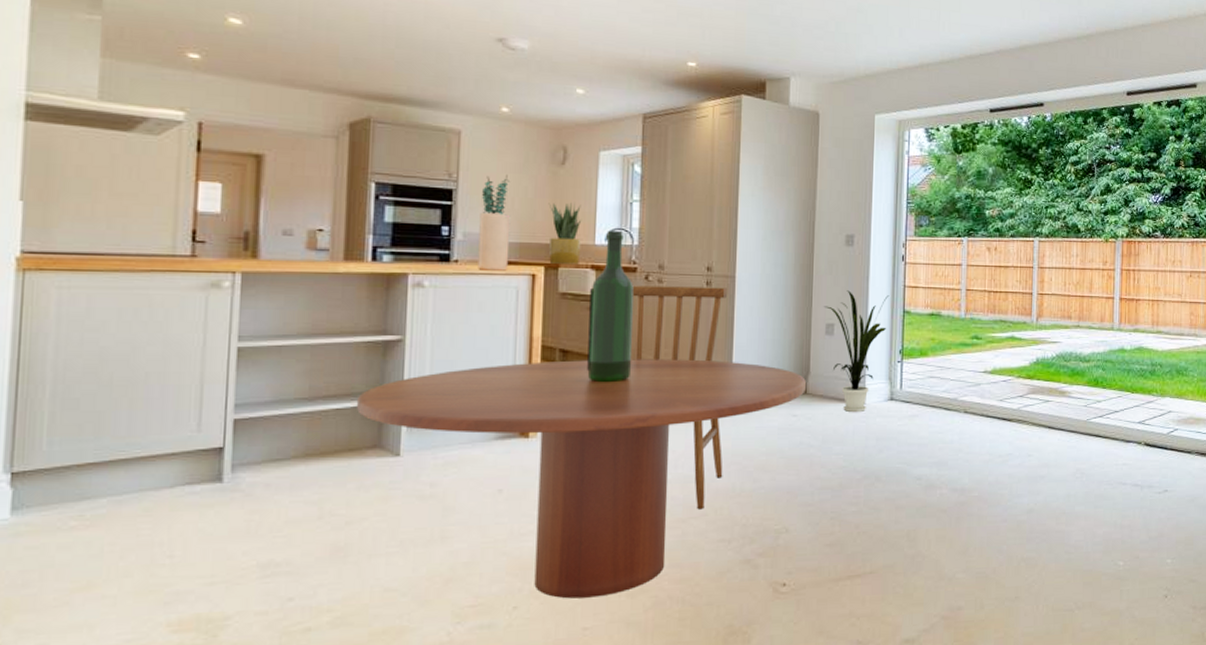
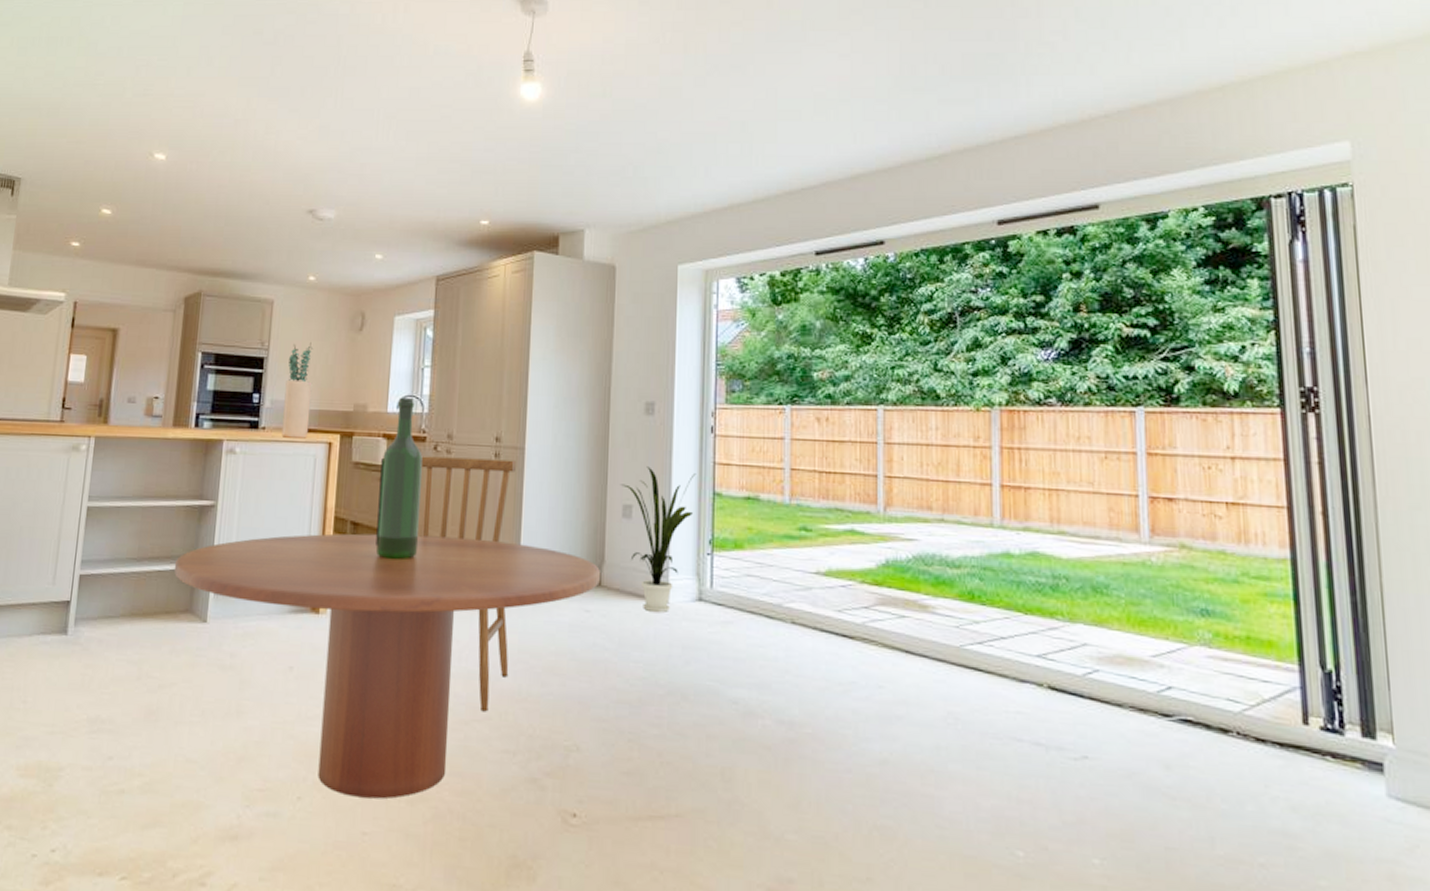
planter: present [548,202,581,265] -> none [344,369,376,433]

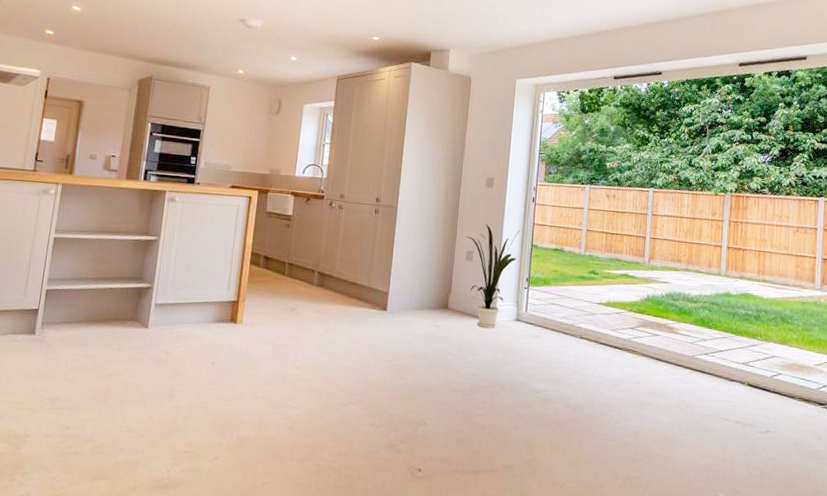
dining table: present [173,398,600,799] -> none [123,166,448,459]
vase: present [281,342,314,440] -> none [212,120,240,194]
dining chair: present [421,456,516,712] -> none [318,210,390,397]

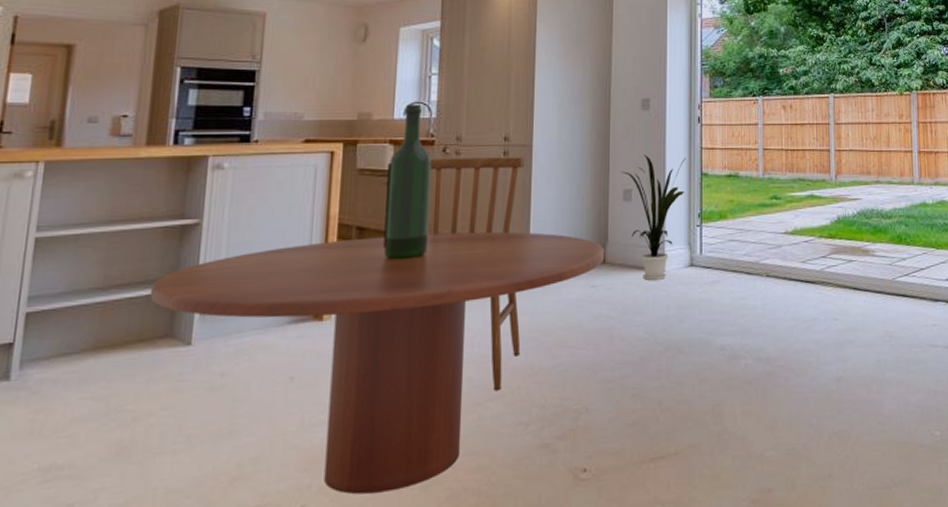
dining table: none [123,166,448,459] -> present [149,105,604,495]
dining chair: none [318,210,390,397] -> present [429,157,524,391]

